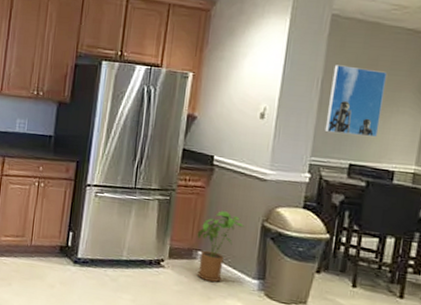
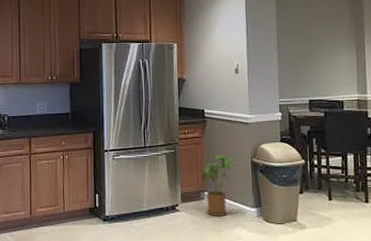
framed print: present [324,64,388,138] -> none [284,22,326,77]

